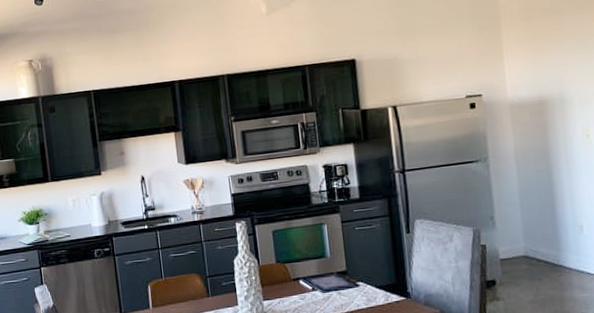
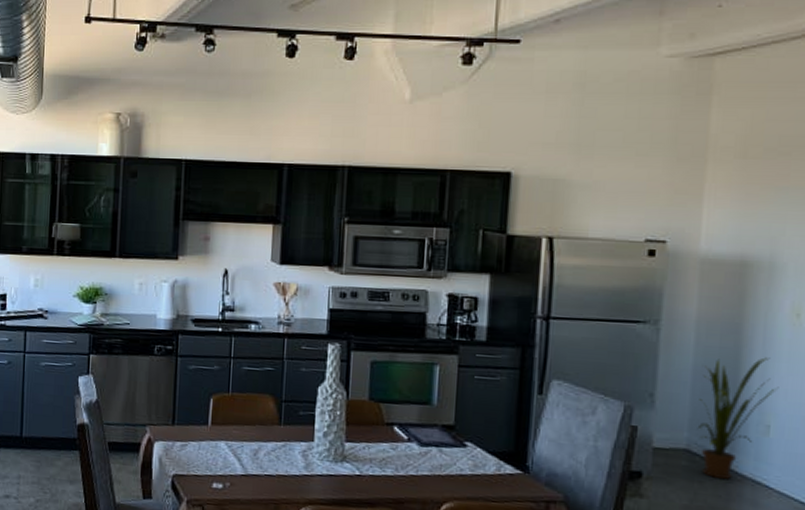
house plant: none [527,172,584,274] -> present [697,357,779,479]

